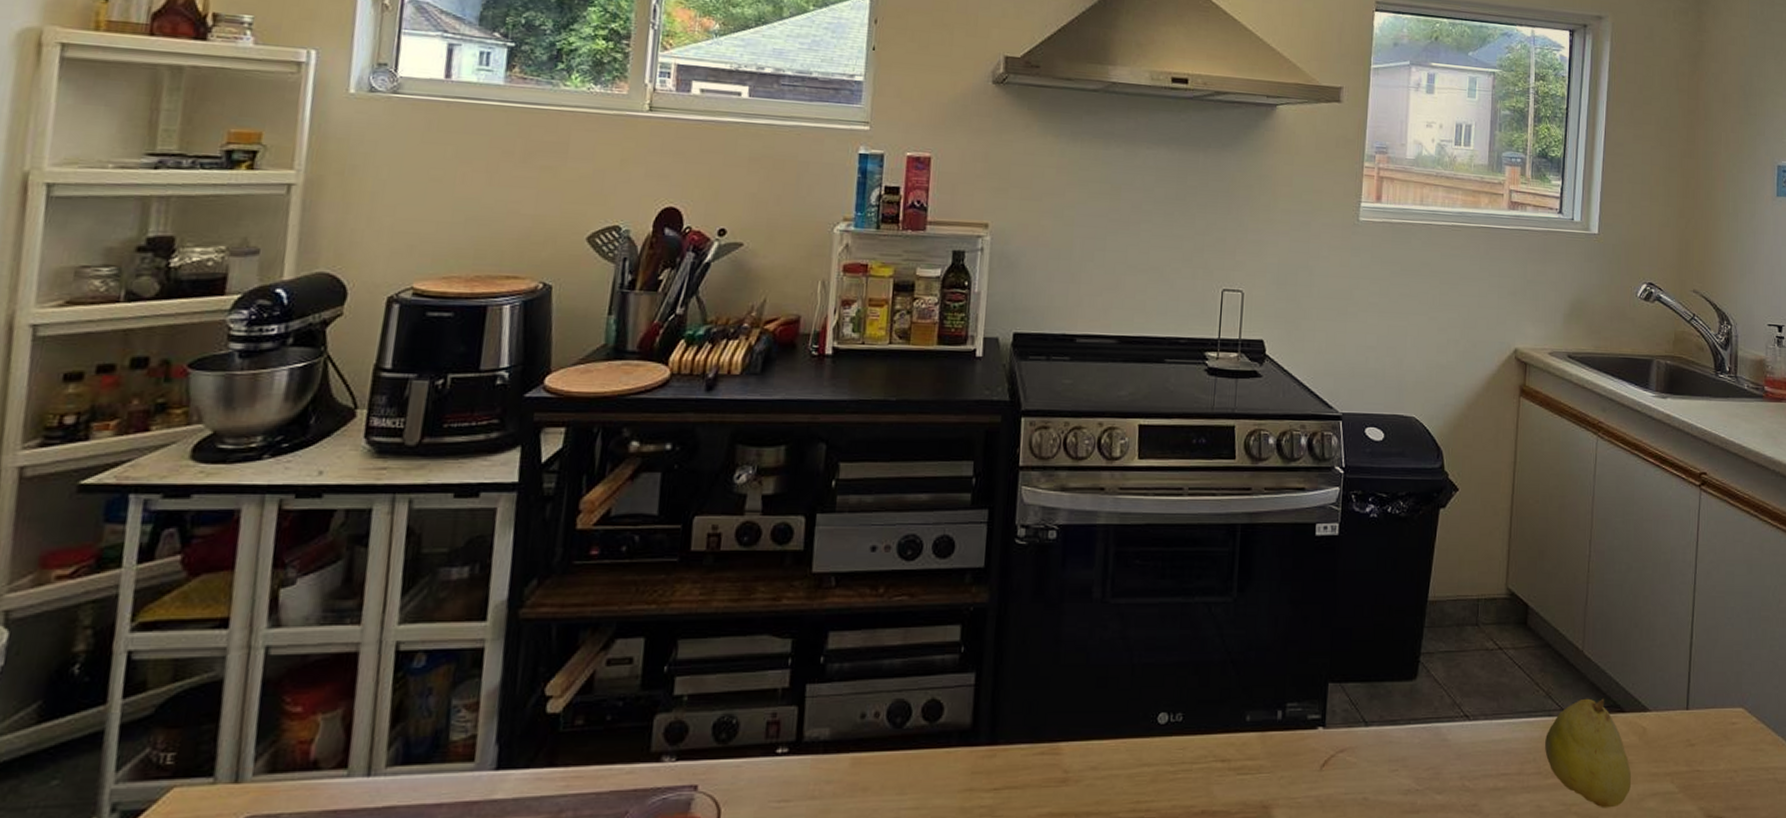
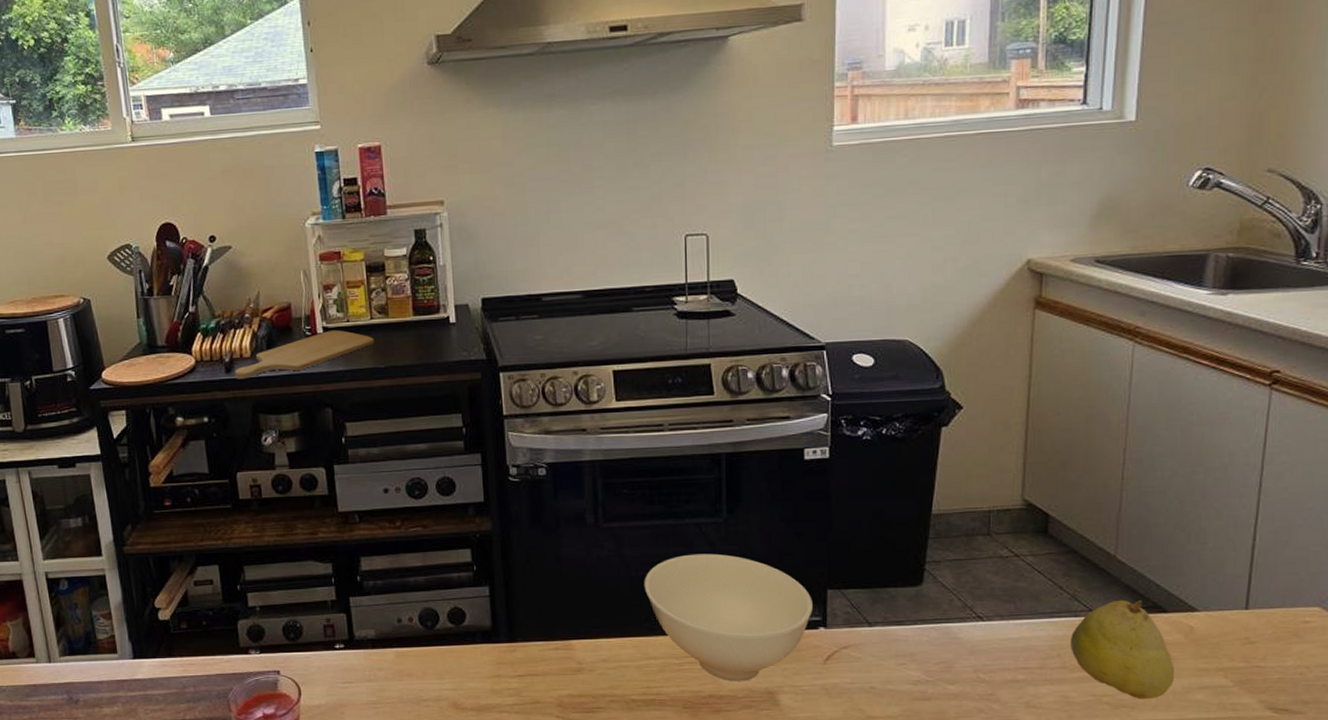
chopping board: none [716,351,890,401] -> present [235,329,375,379]
bowl: none [1145,638,1313,793] -> present [644,553,813,682]

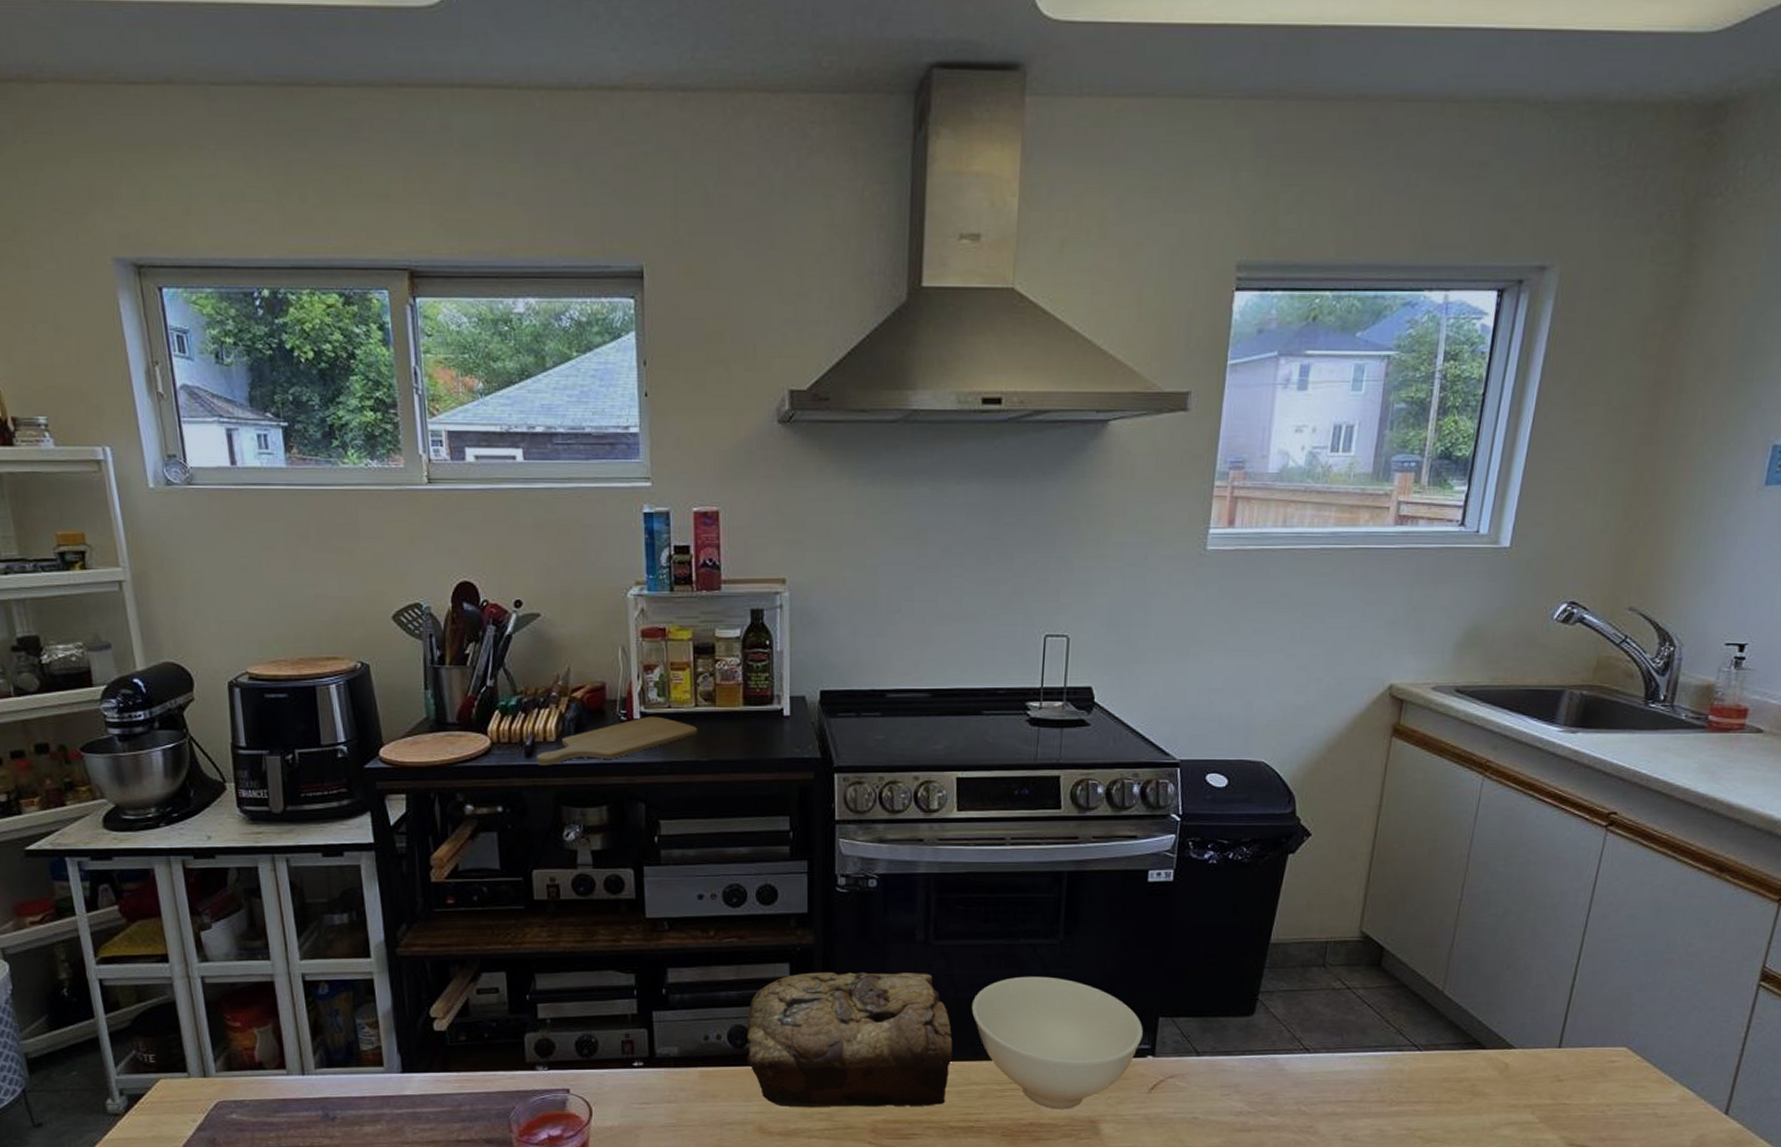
bread loaf: none [435,554,629,684] -> present [746,972,953,1108]
fruit: present [1069,599,1174,699] -> none [1390,1035,1487,1134]

